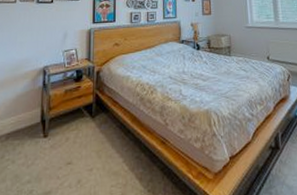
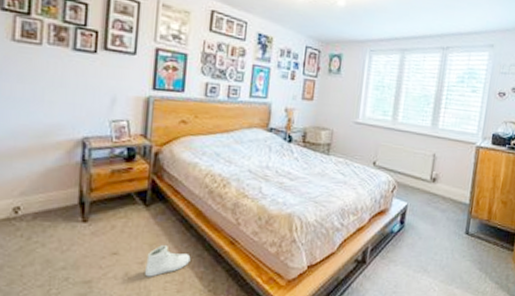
sneaker: none [94,150,131,183] -> present [145,244,191,277]

